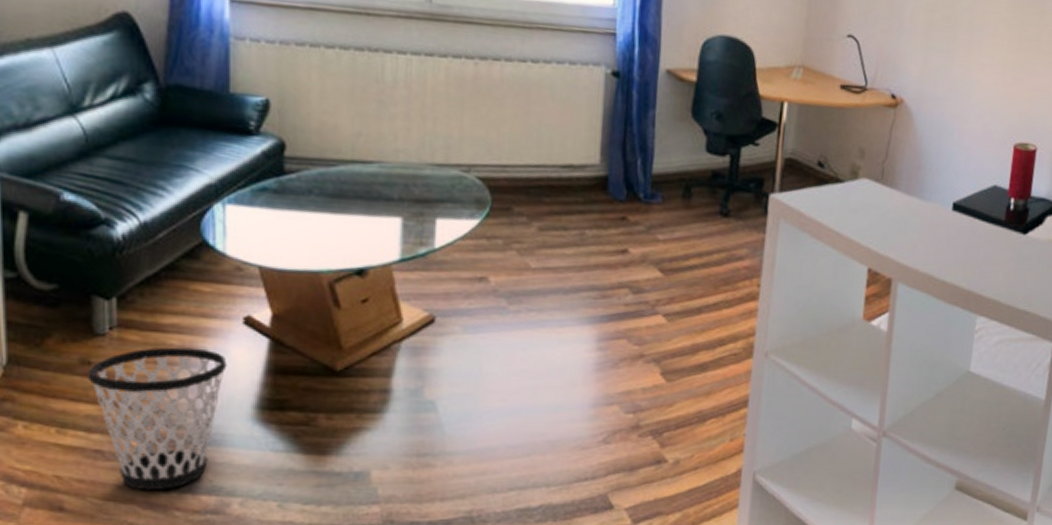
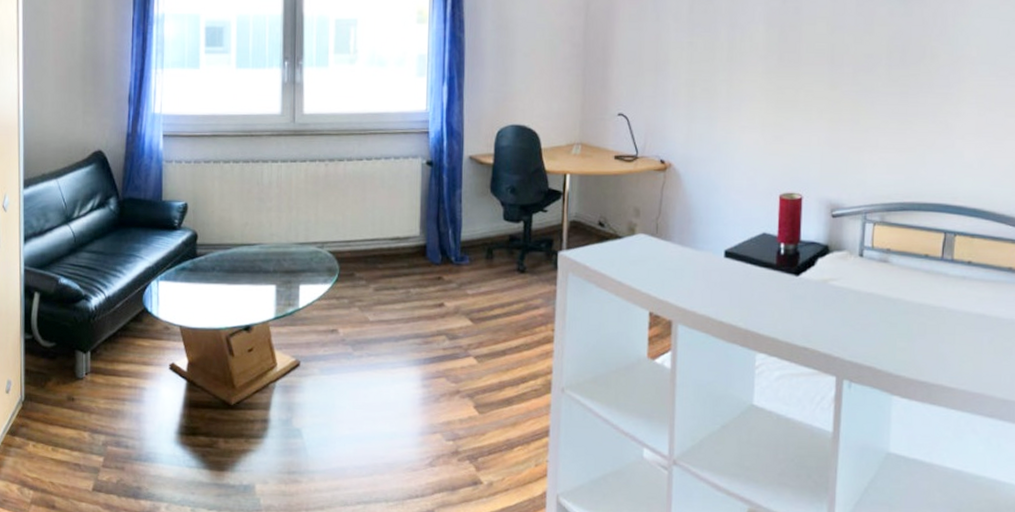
wastebasket: present [88,347,227,490] -> none [72,387,159,495]

